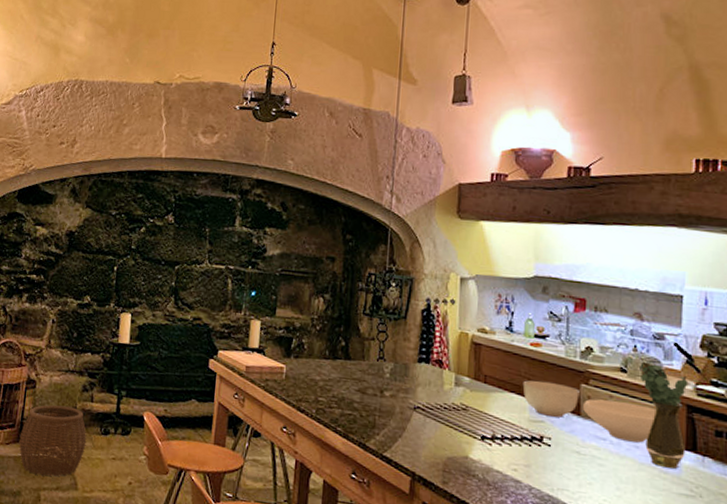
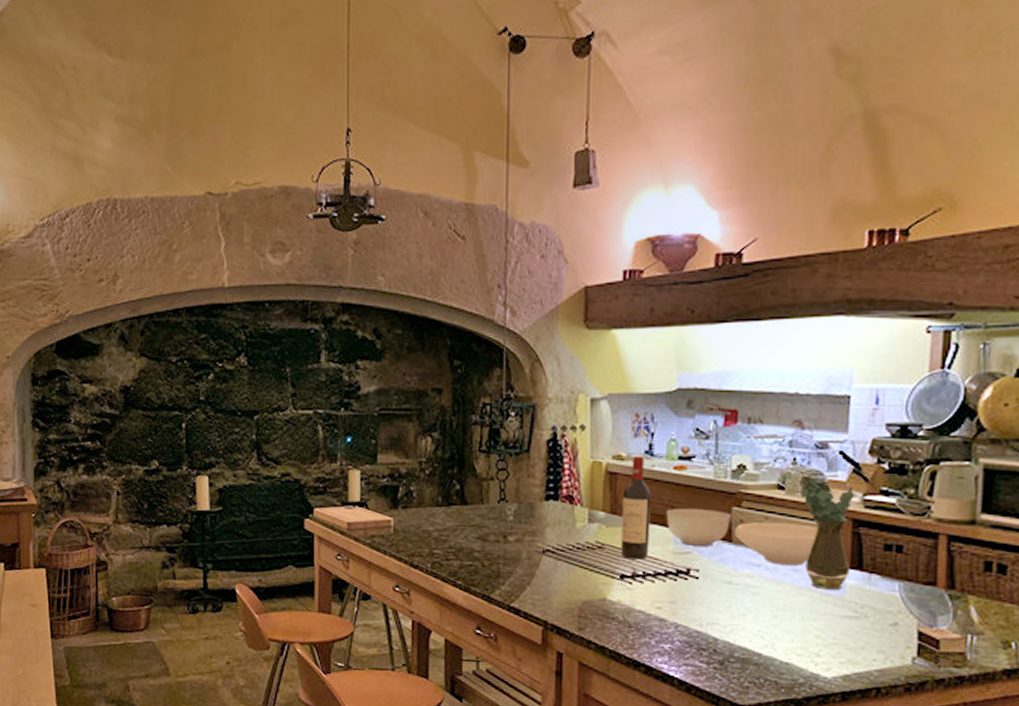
woven basket: present [18,405,87,477] -> none [96,586,174,665]
wine bottle: none [482,330,510,424] -> present [621,456,651,559]

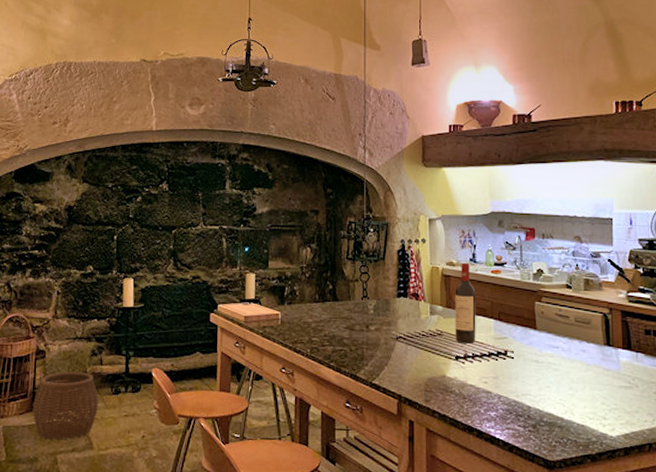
woven basket: none [96,586,174,665] -> present [32,371,99,440]
bowl: present [666,507,731,546] -> none [487,302,534,333]
bowl: present [735,522,818,566] -> none [538,313,598,347]
vase: present [799,472,855,590] -> none [582,275,623,366]

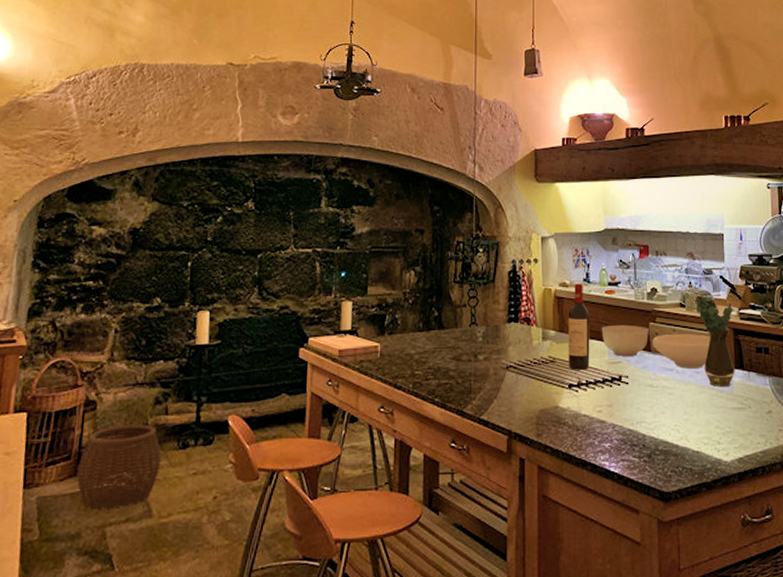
bowl: none [487,302,534,333] -> present [601,324,649,356]
bowl: none [538,313,598,347] -> present [652,334,711,368]
vase: none [582,275,623,366] -> present [695,293,735,387]

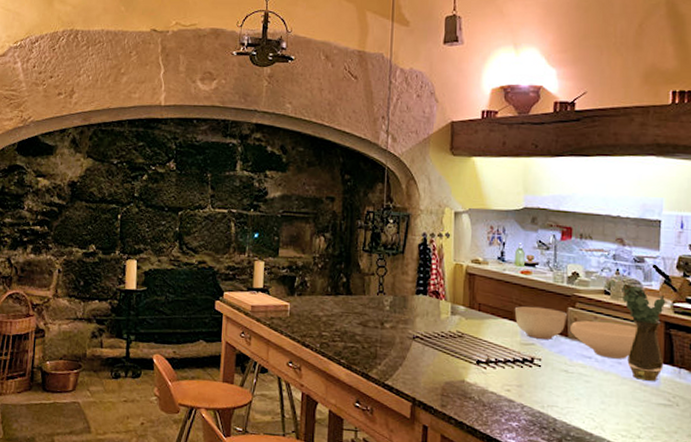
woven basket: present [76,424,162,510] -> none [30,352,98,422]
wine bottle: present [568,283,590,370] -> none [477,261,503,348]

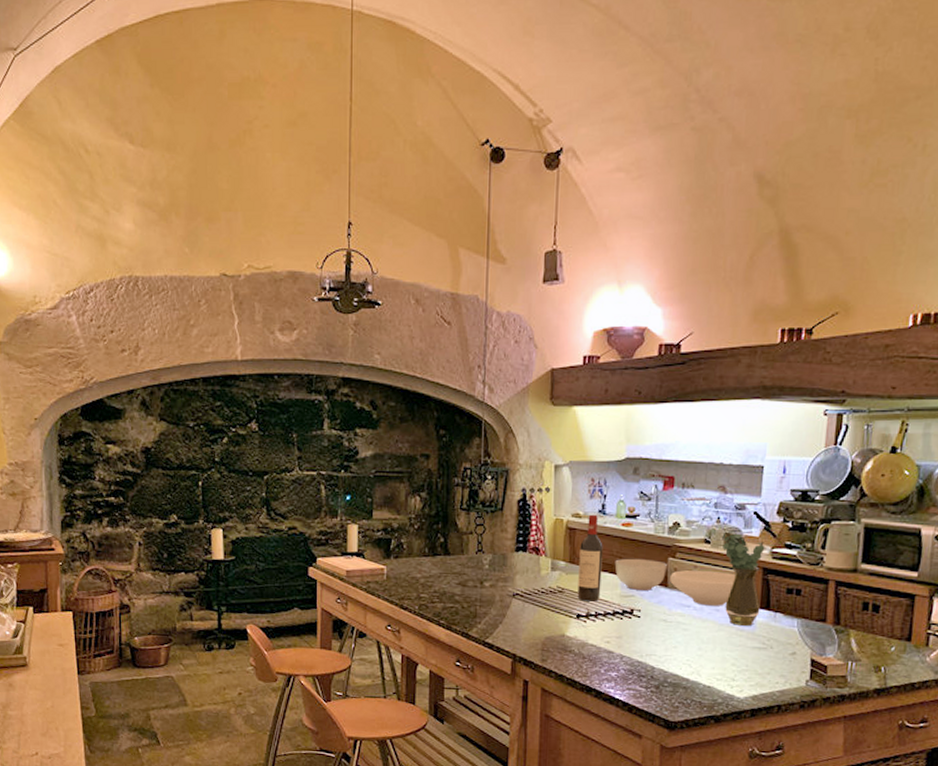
wine bottle: none [477,261,503,348] -> present [577,514,603,602]

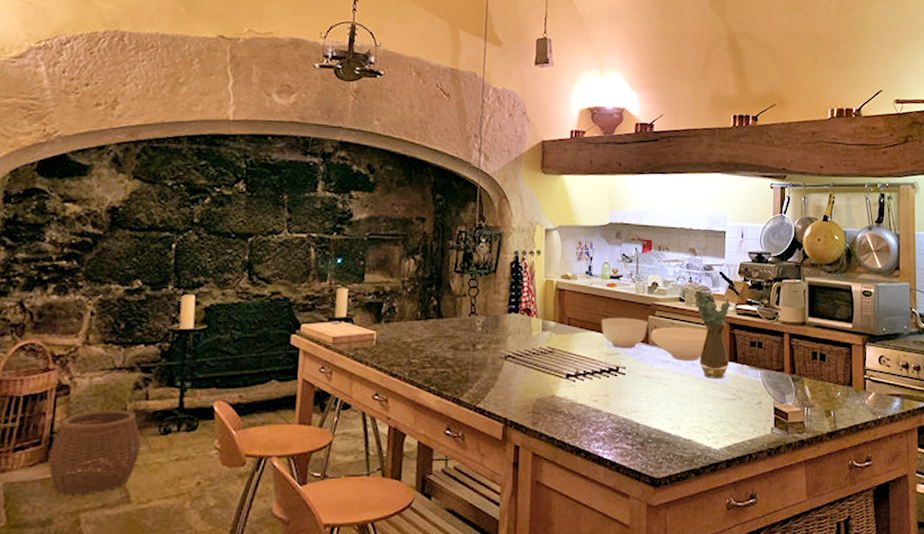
woven basket: none [120,627,191,697] -> present [47,409,142,496]
wine bottle: present [577,514,603,602] -> none [567,275,590,361]

